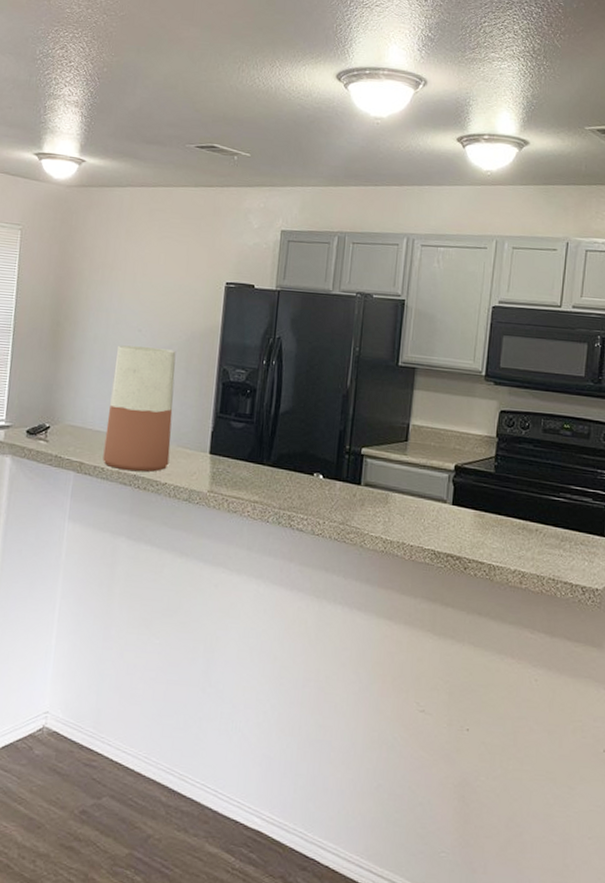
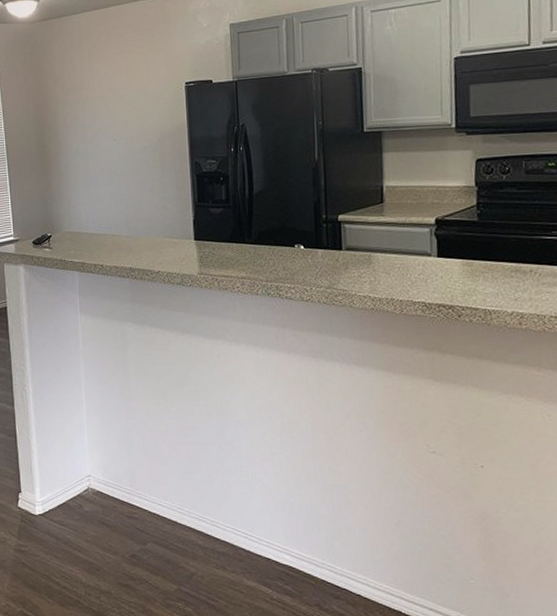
vase: present [103,345,176,472] -> none [97,152,159,265]

